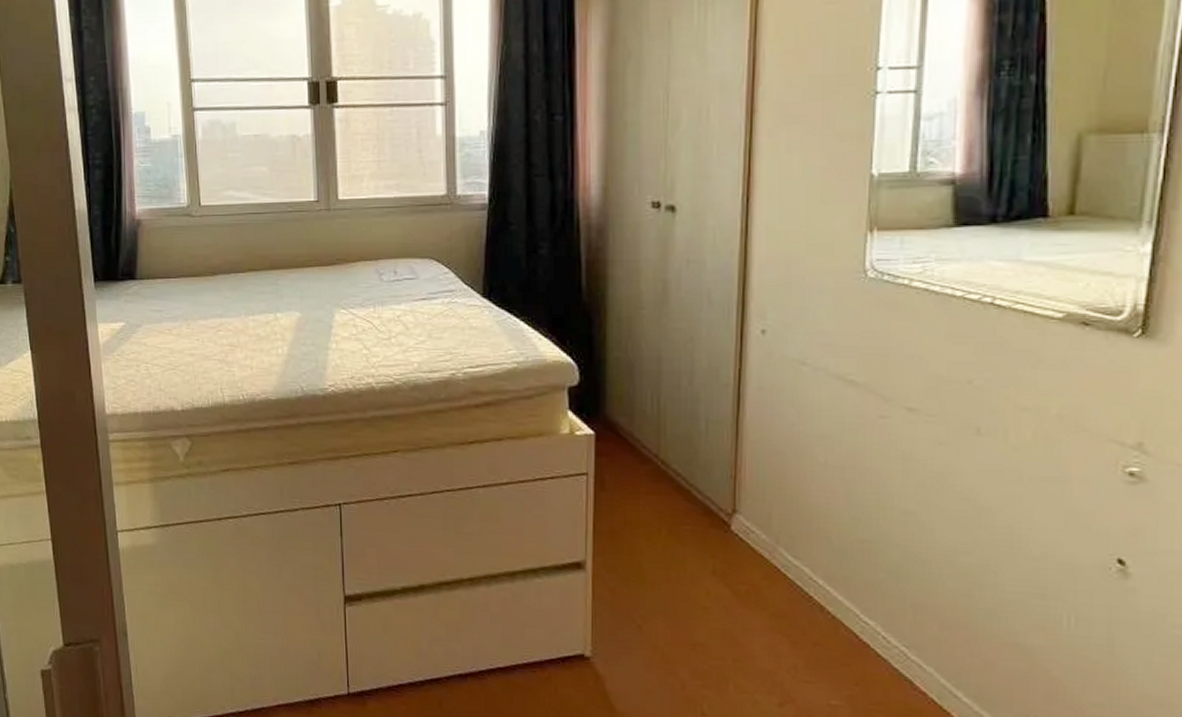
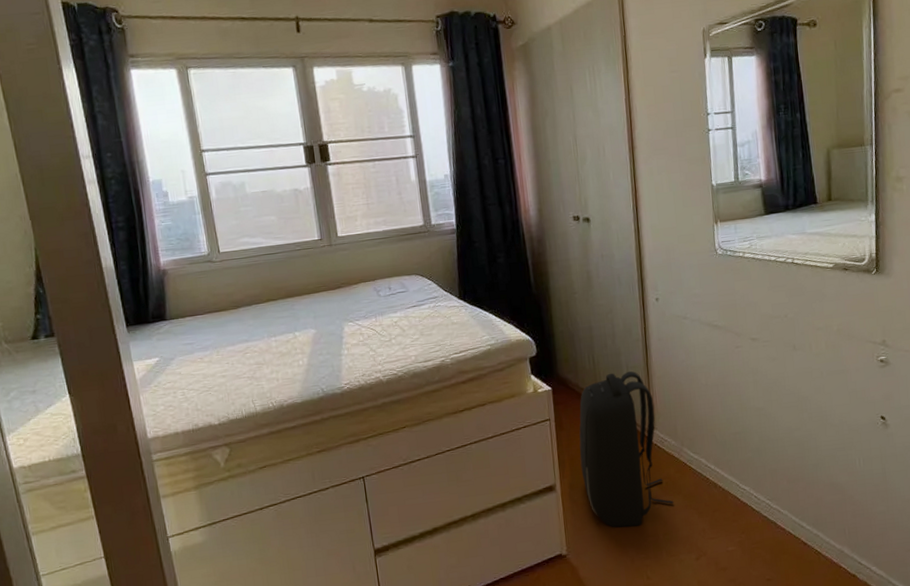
backpack: none [624,425,755,641] -> present [579,371,674,528]

